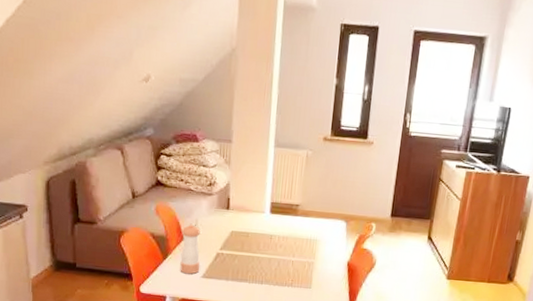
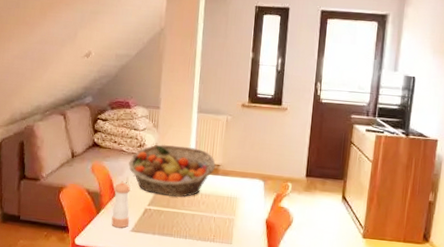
fruit basket: none [197,182,294,240] -> present [128,144,216,197]

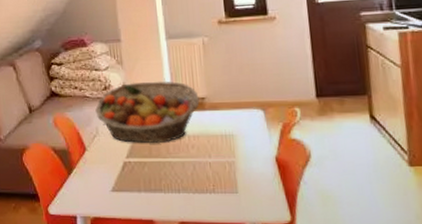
pepper shaker: present [111,182,131,228] -> none [82,133,108,189]

